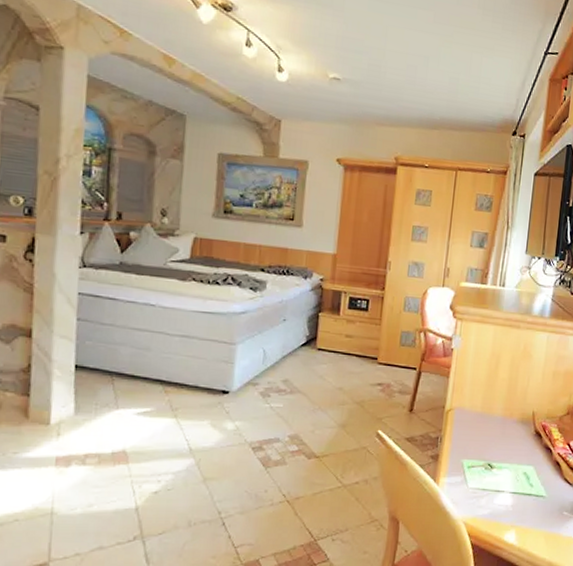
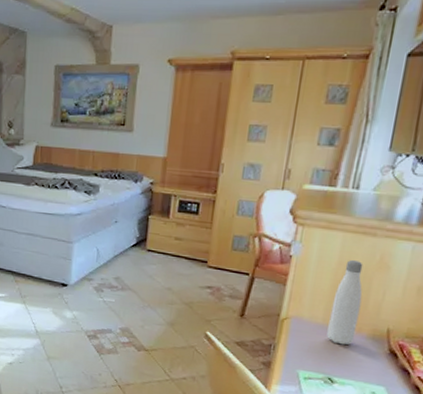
water bottle: none [485,350,512,431] -> present [327,259,363,345]

